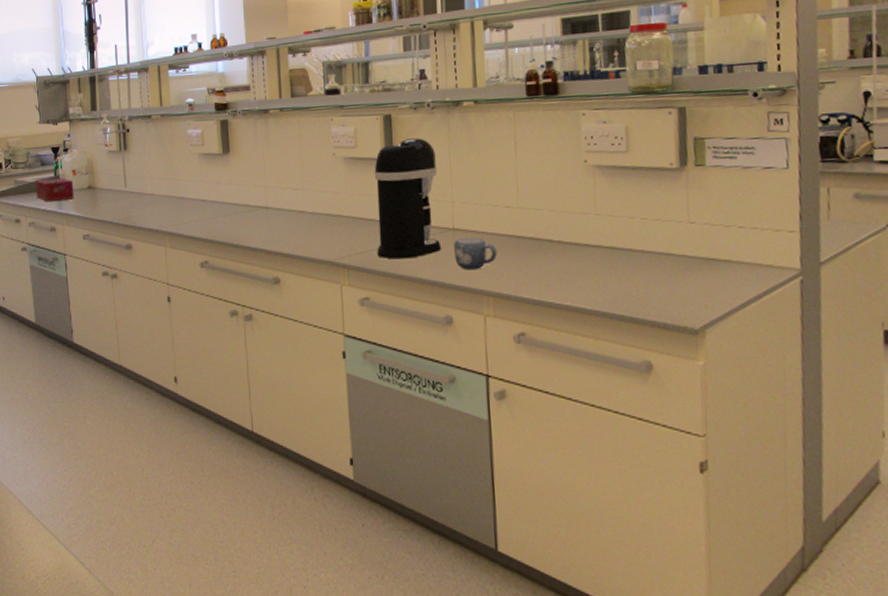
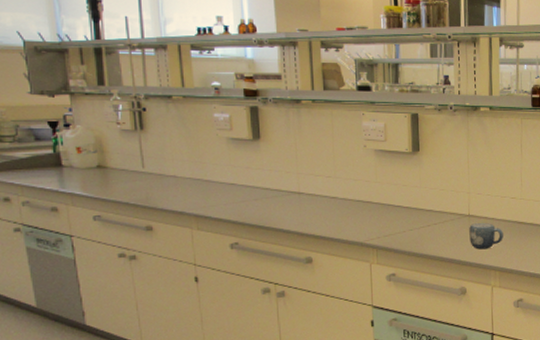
tissue box: present [35,178,74,202] -> none [28,155,80,180]
coffee maker: present [374,138,442,259] -> none [402,136,459,241]

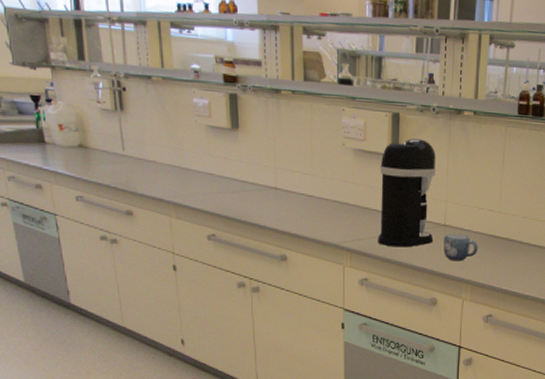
coffee maker: none [402,136,459,241] -> present [378,138,437,248]

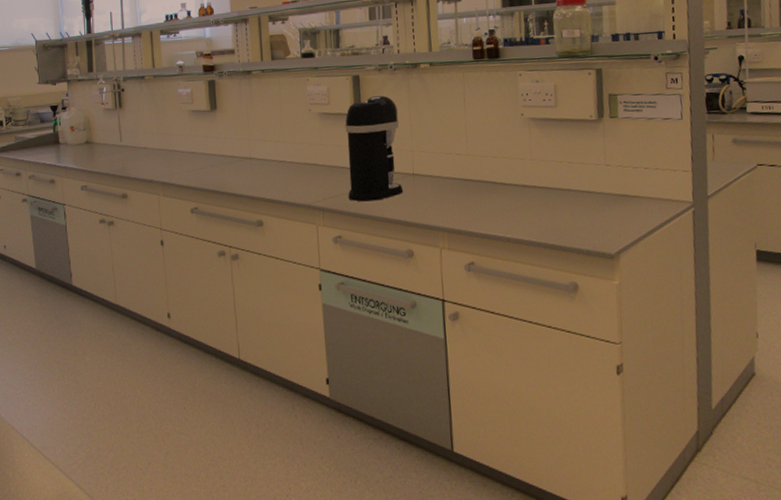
mug: present [443,234,478,262] -> none [414,181,450,210]

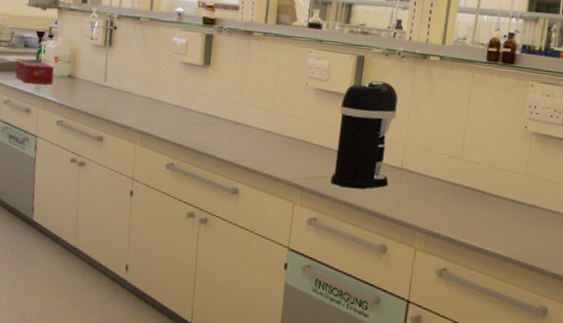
tissue box: none [35,134,72,157] -> present [15,60,55,85]

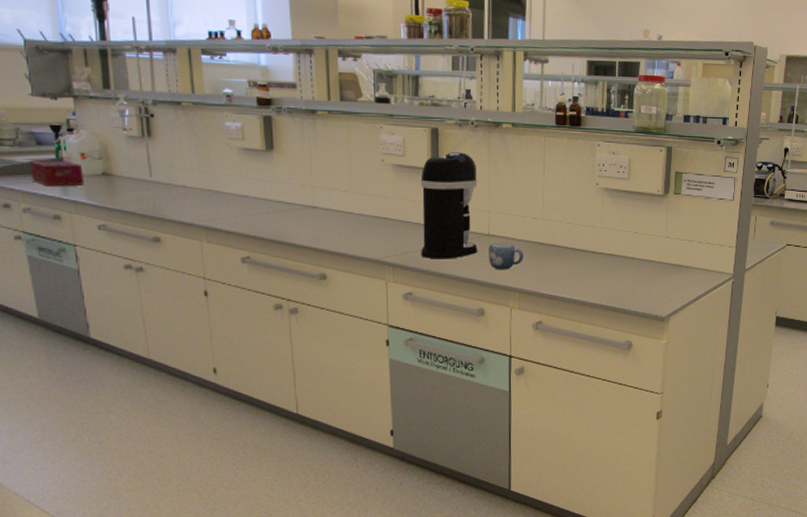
mug: none [398,178,436,208] -> present [489,243,524,270]

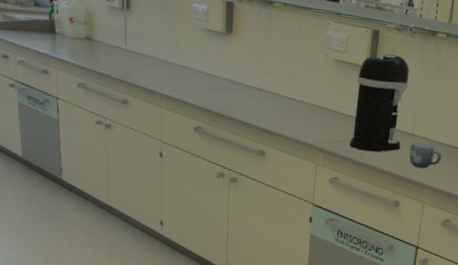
tissue box: present [30,160,84,187] -> none [27,19,70,47]

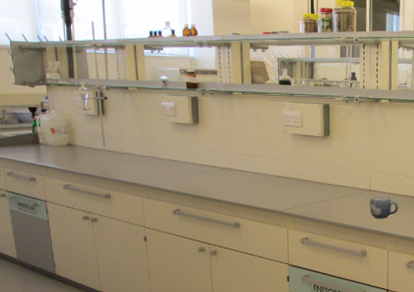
coffee maker: present [349,54,410,152] -> none [315,123,361,211]

